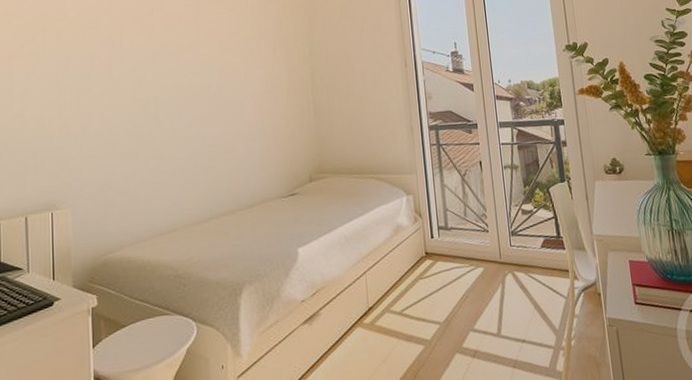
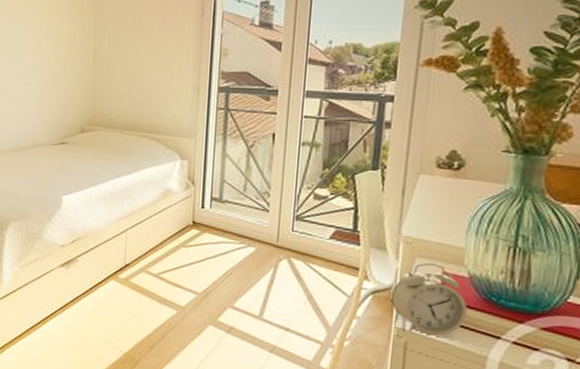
alarm clock: none [597,254,654,320] -> present [390,263,467,336]

